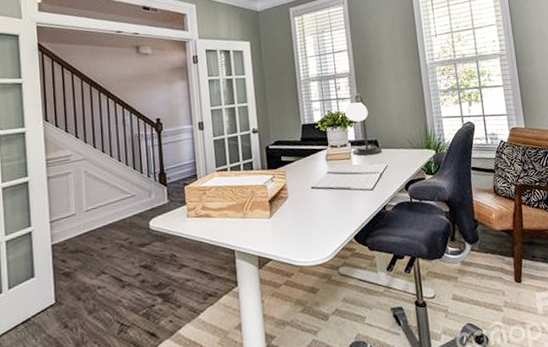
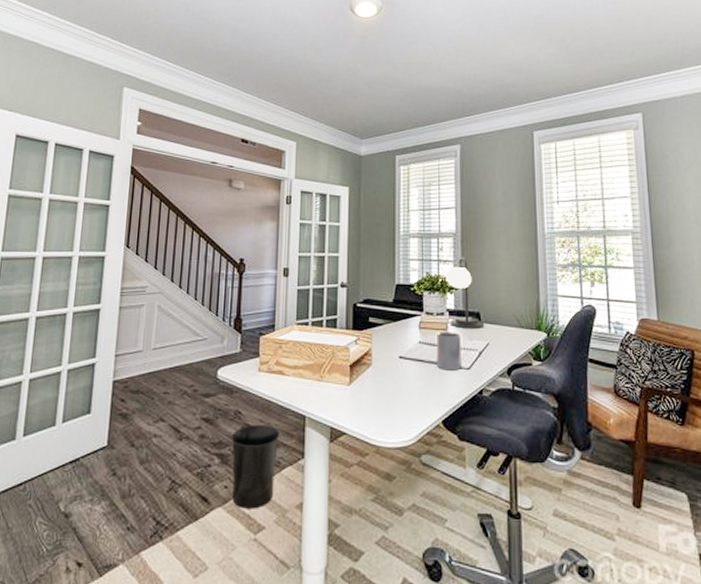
waste bin: none [169,262,215,337] -> present [231,424,280,509]
mug: none [341,159,366,194] -> present [435,331,461,371]

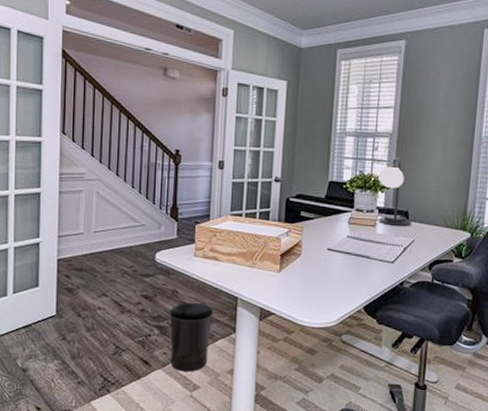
mug: present [435,331,461,371] -> none [363,227,388,264]

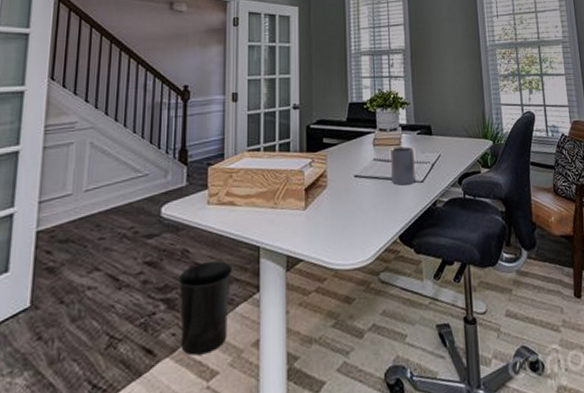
mug: none [363,227,388,264] -> present [389,146,415,186]
desk lamp: present [378,156,412,226] -> none [397,71,436,142]

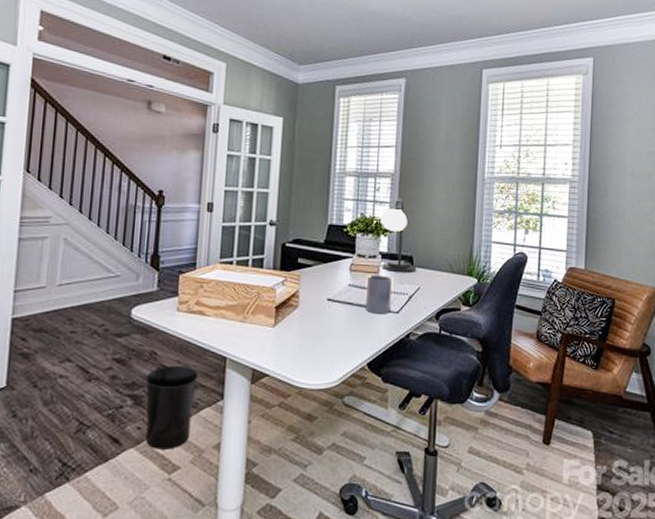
desk lamp: none [397,71,436,142] -> present [380,197,417,273]

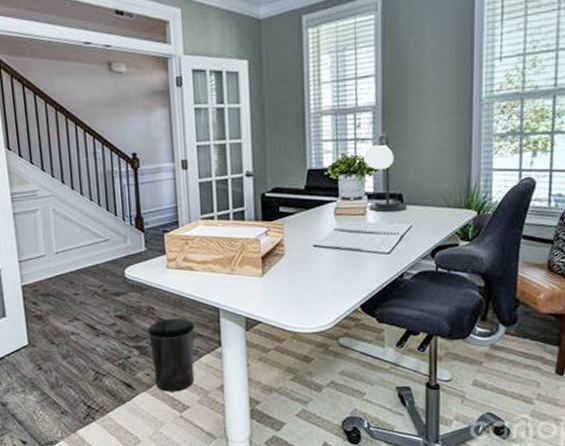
mug: present [366,274,392,314] -> none [353,216,381,256]

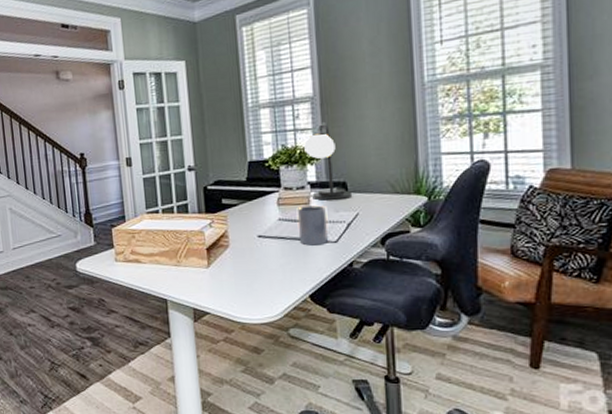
waste bin: present [147,317,195,392] -> none [98,309,146,383]
mug: none [353,216,381,256] -> present [297,205,328,246]

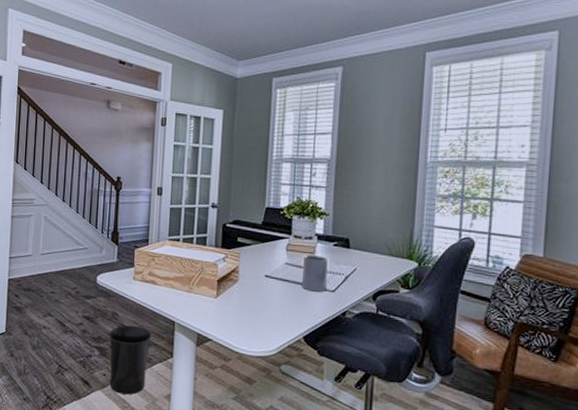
waste bin: none [98,309,146,383] -> present [109,325,152,395]
desk lamp: present [304,121,353,201] -> none [316,182,354,254]

